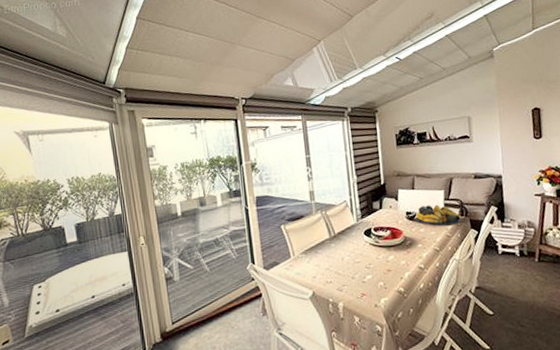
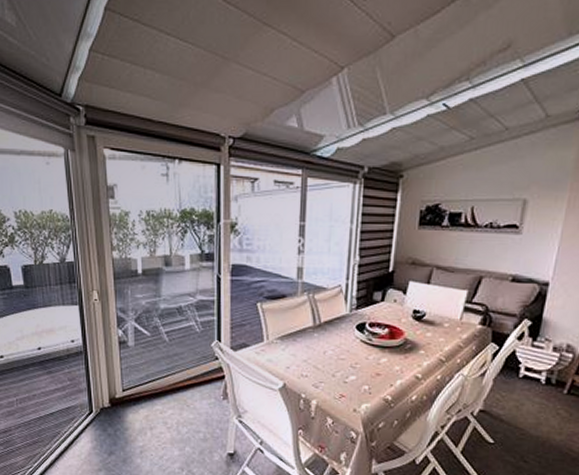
fruit bowl: present [415,204,461,225] -> none [423,305,482,335]

